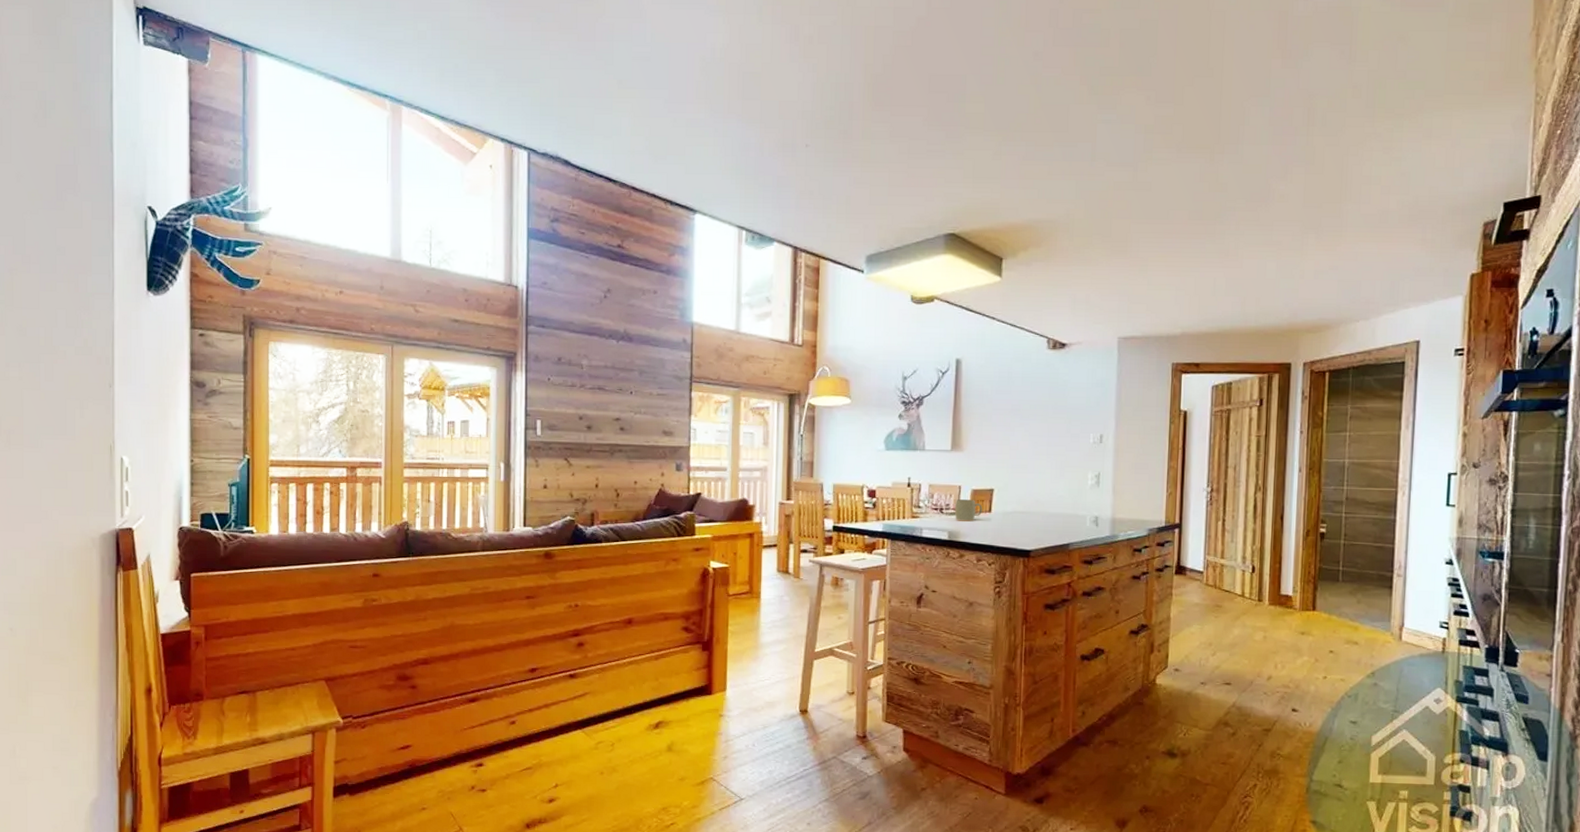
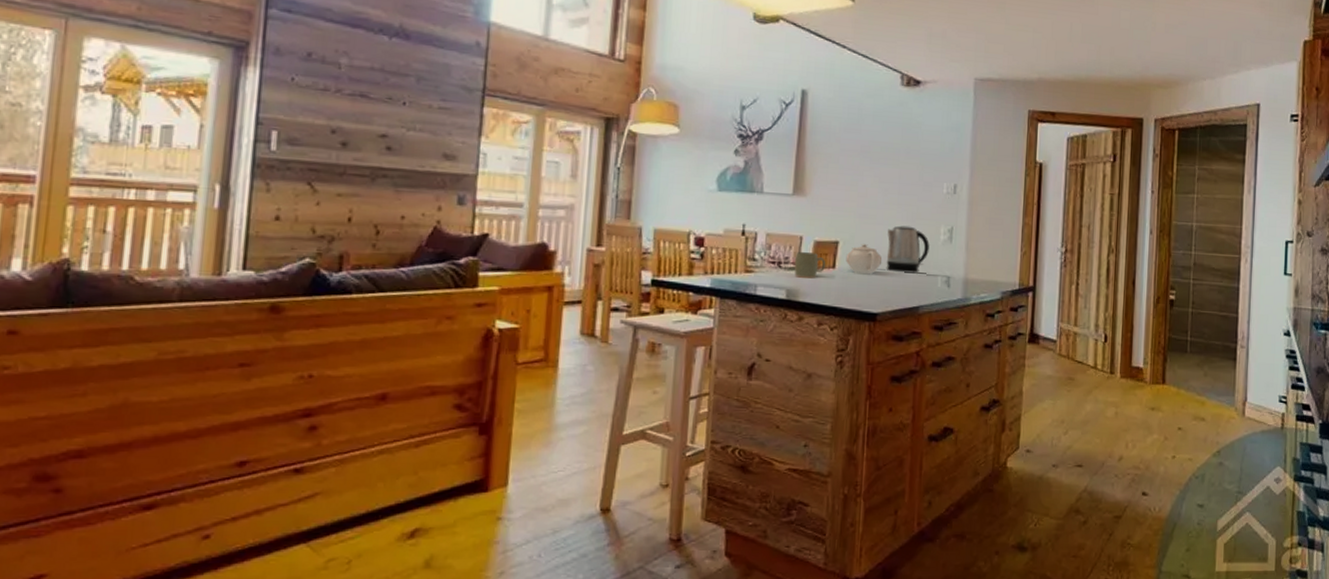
teapot: none [1000,491,1034,518] -> present [846,244,882,276]
kettle: none [1037,473,1078,515] -> present [886,225,930,274]

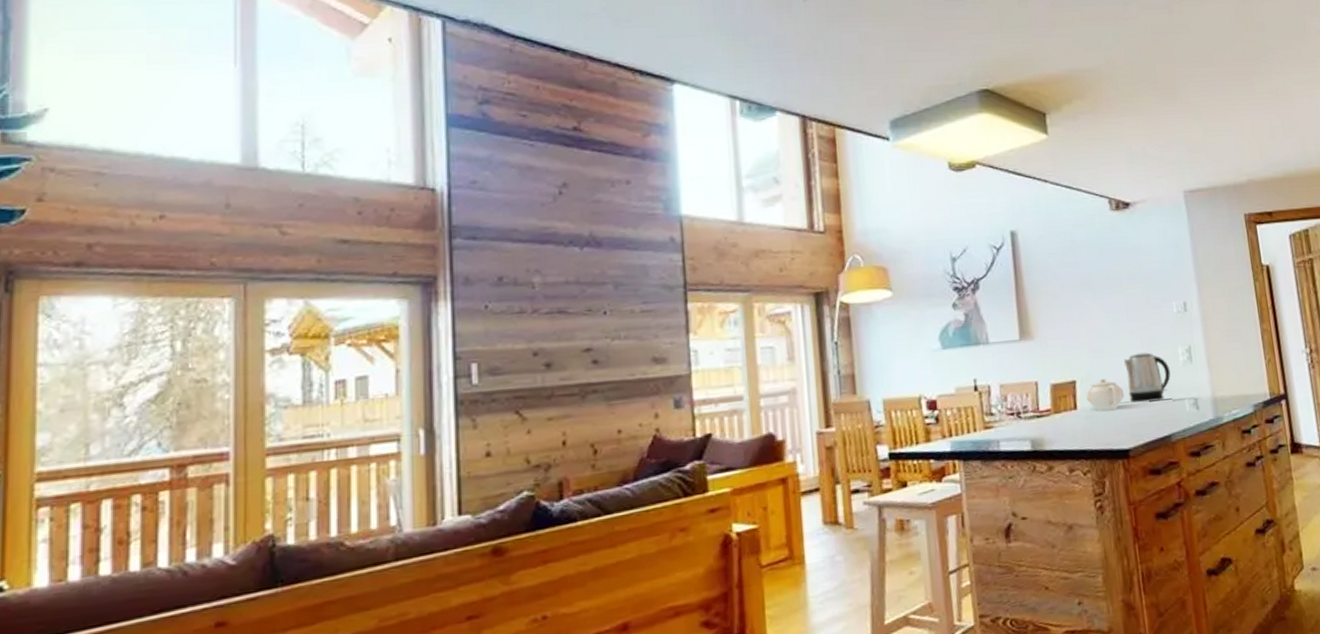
mug: present [794,252,826,278] -> none [1033,397,1067,426]

